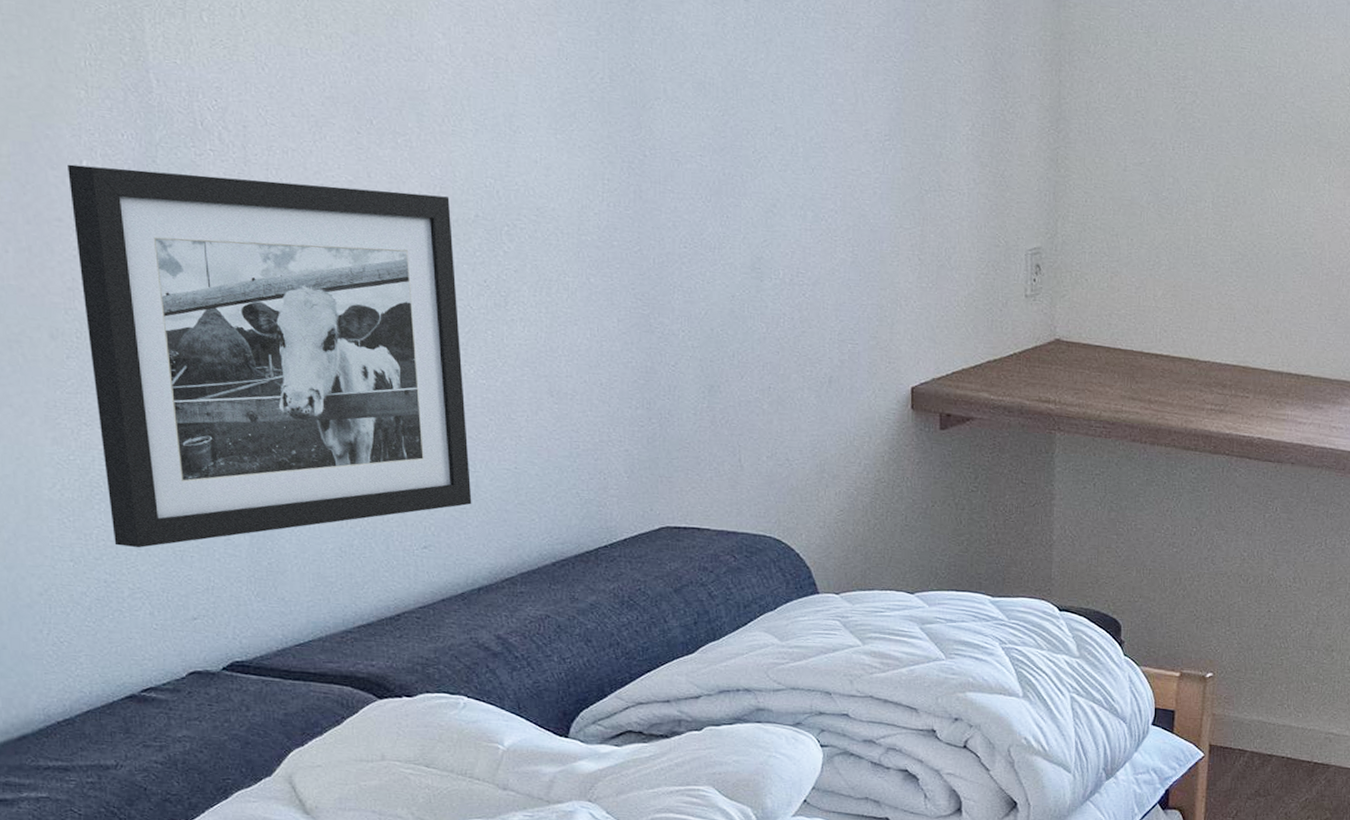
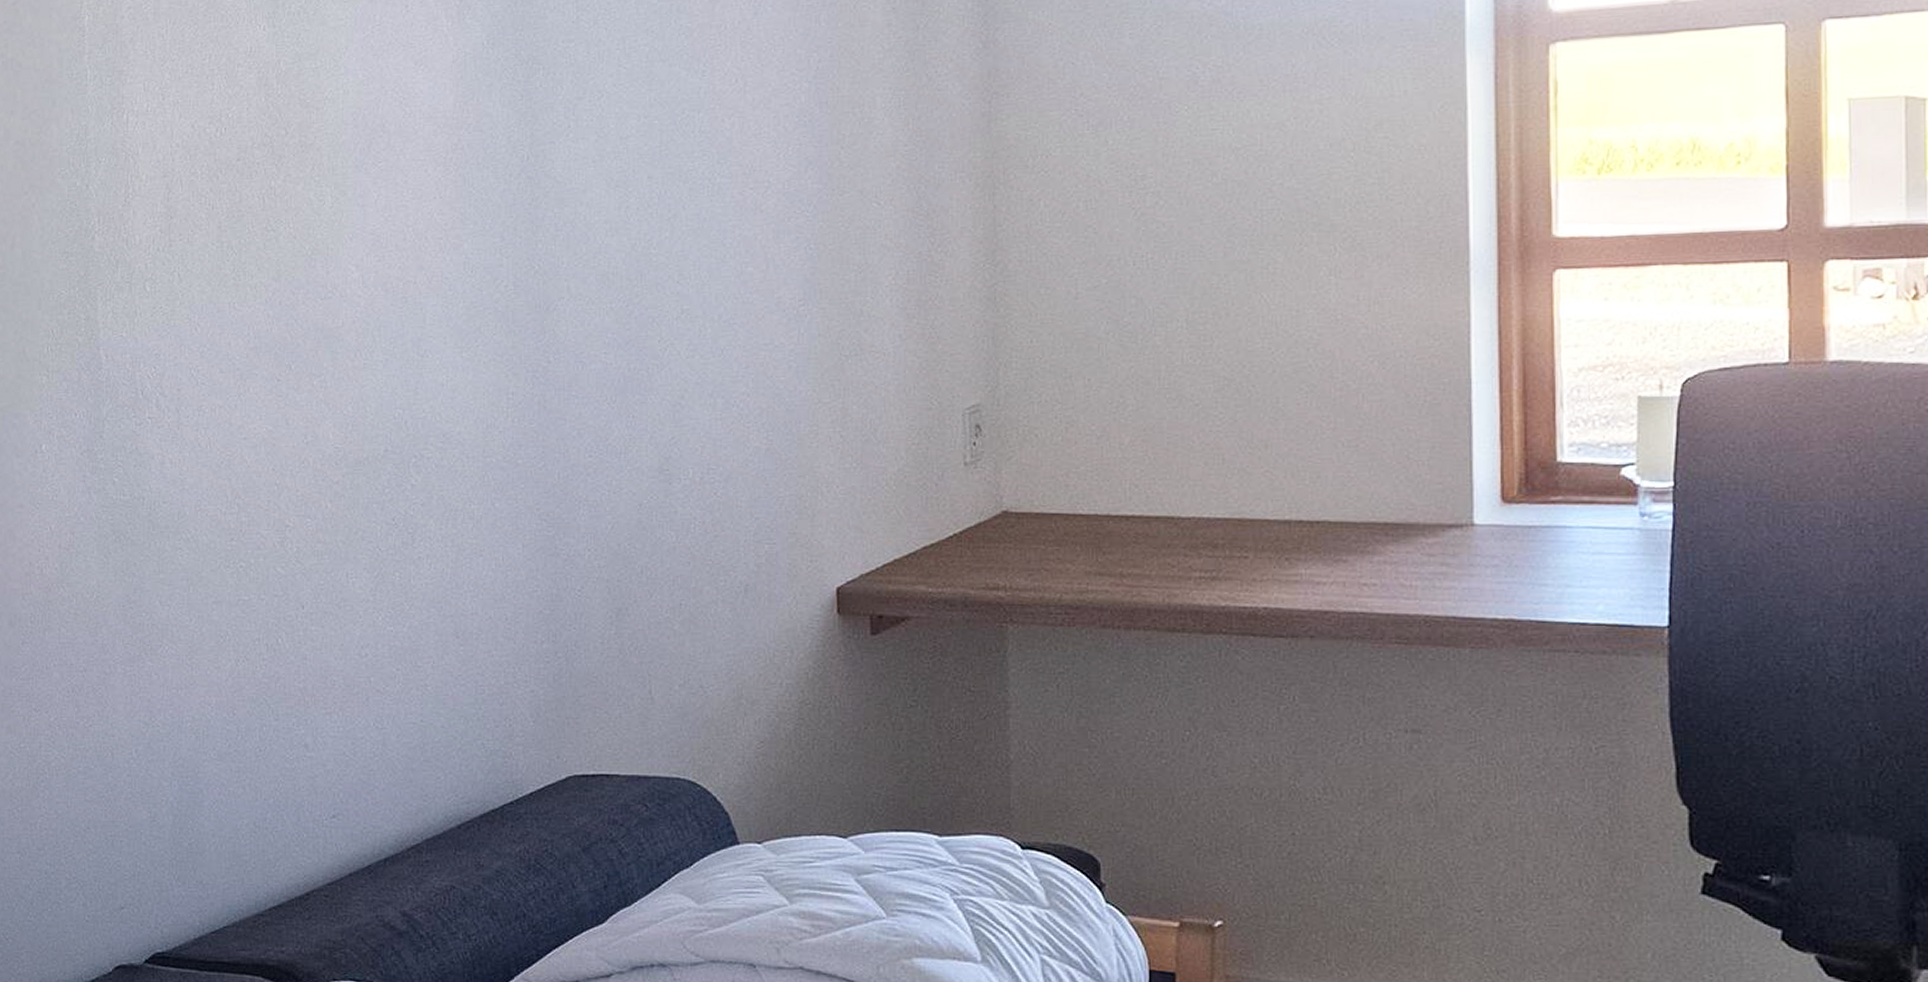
picture frame: present [67,164,472,548] -> none [30,434,379,836]

